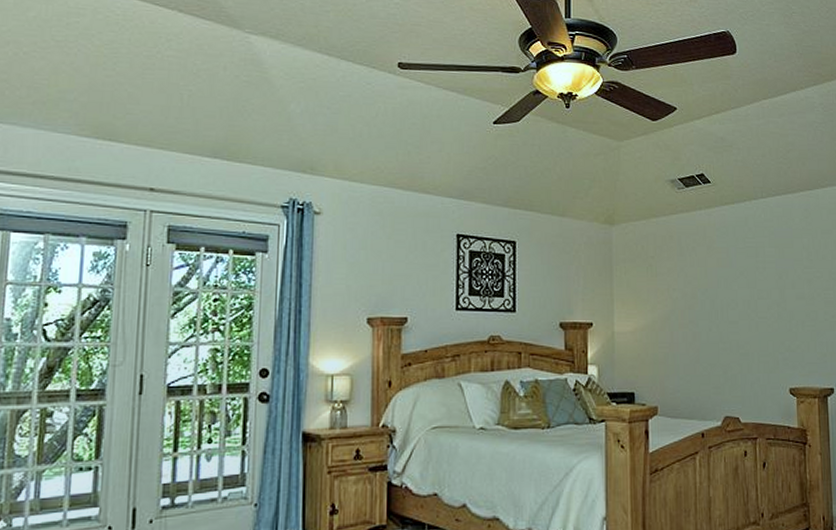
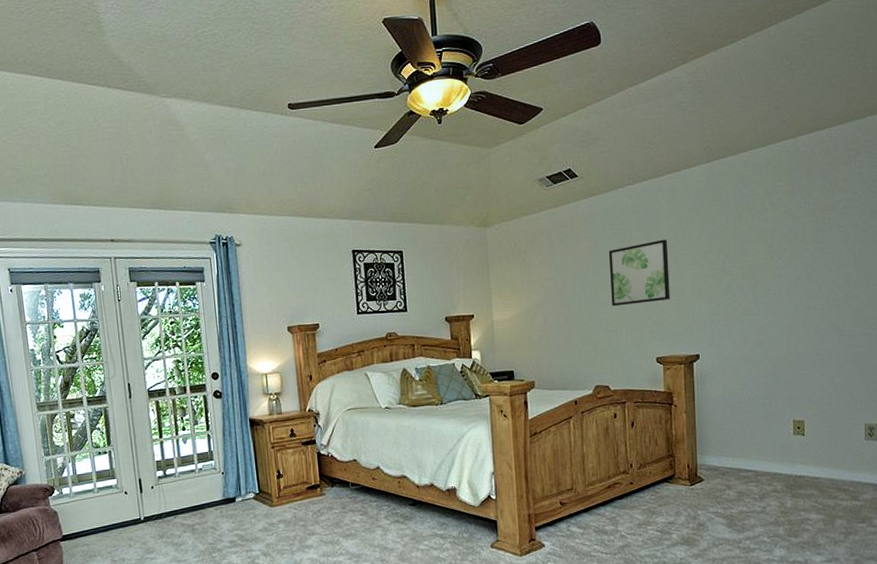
wall art: none [741,259,804,327] -> present [609,239,670,307]

